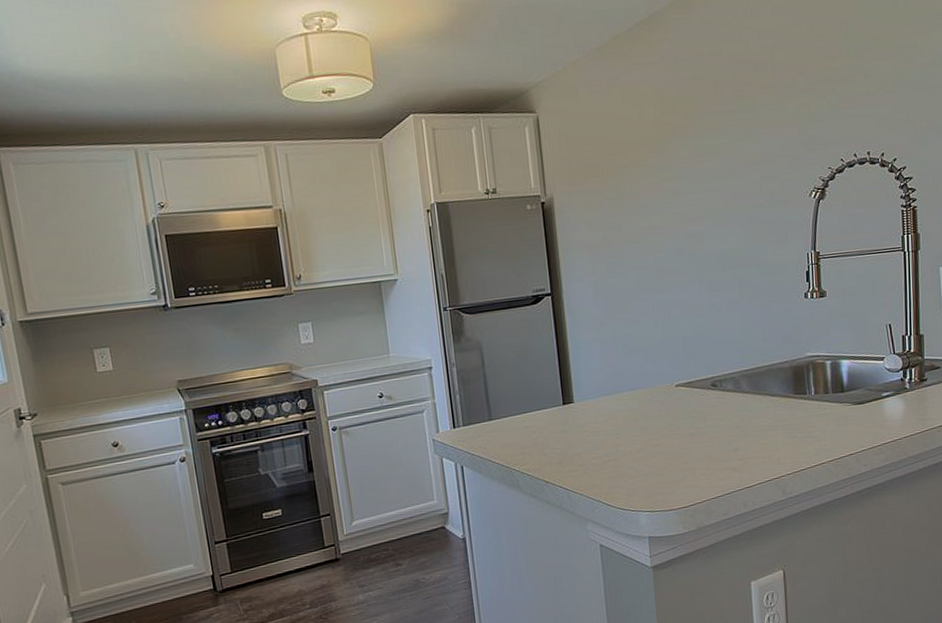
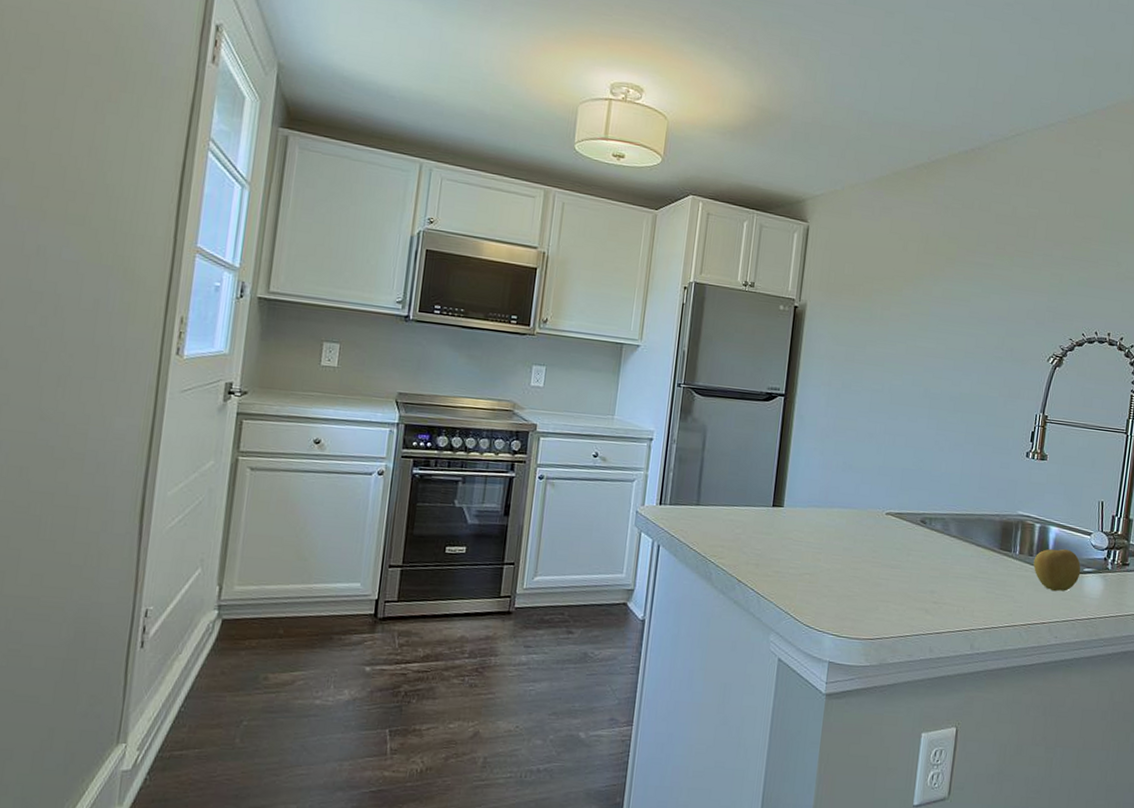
apple: none [830,378,880,423] -> present [1033,548,1081,592]

